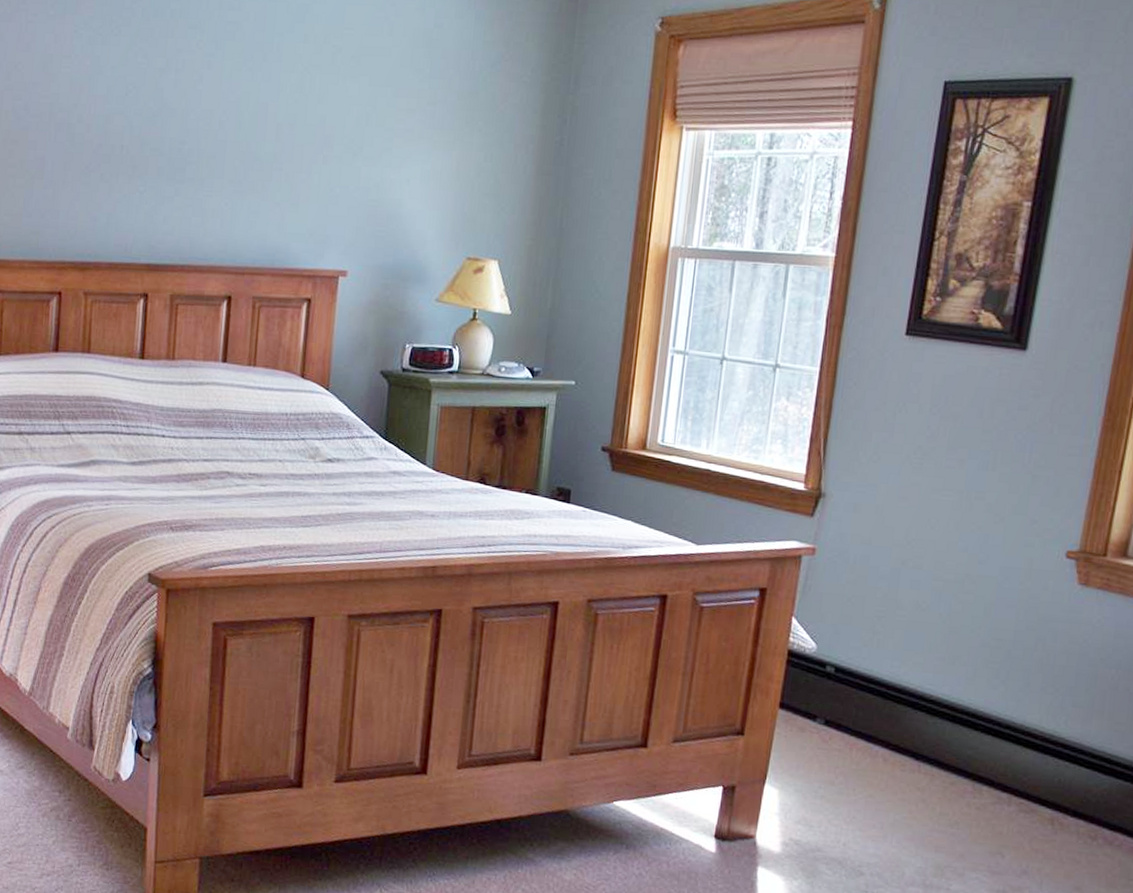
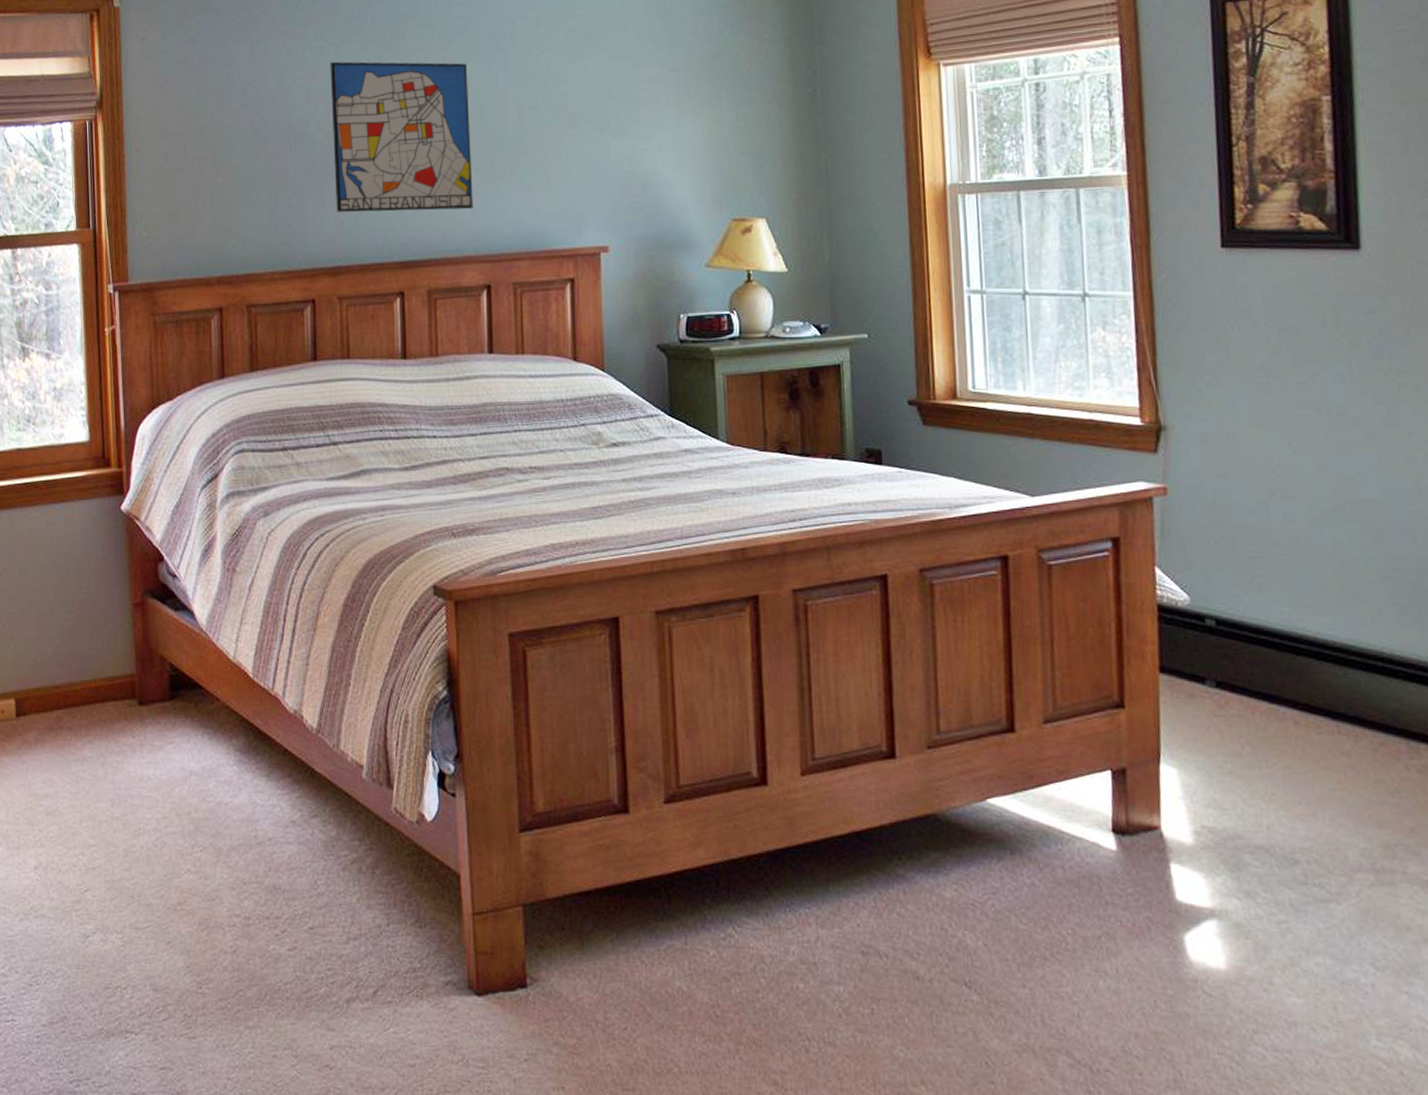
wall art: none [89,53,232,219] -> present [330,61,473,212]

